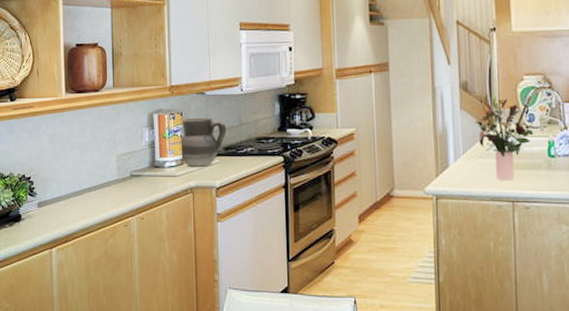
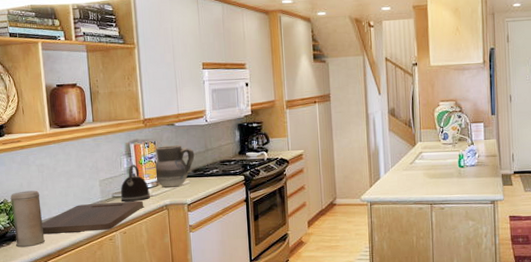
canister: none [17,164,52,230] -> present [10,190,45,248]
cutting board: none [49,181,165,215] -> present [41,200,143,234]
kettle: none [139,138,174,182] -> present [120,165,151,202]
bouquet: present [475,95,538,181] -> none [401,118,451,188]

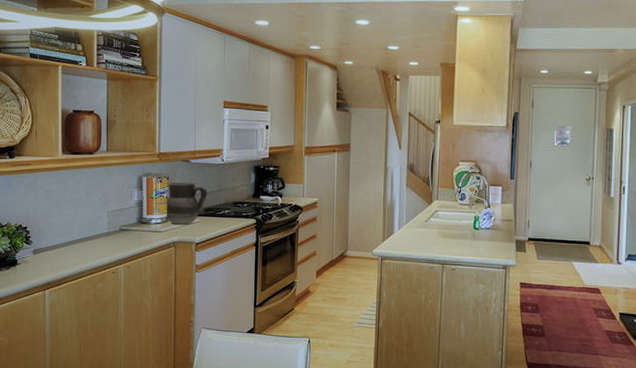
canister: present [10,190,45,248] -> none [14,215,46,274]
cutting board: present [41,200,143,234] -> none [44,234,150,263]
kettle: present [120,165,151,202] -> none [128,198,159,236]

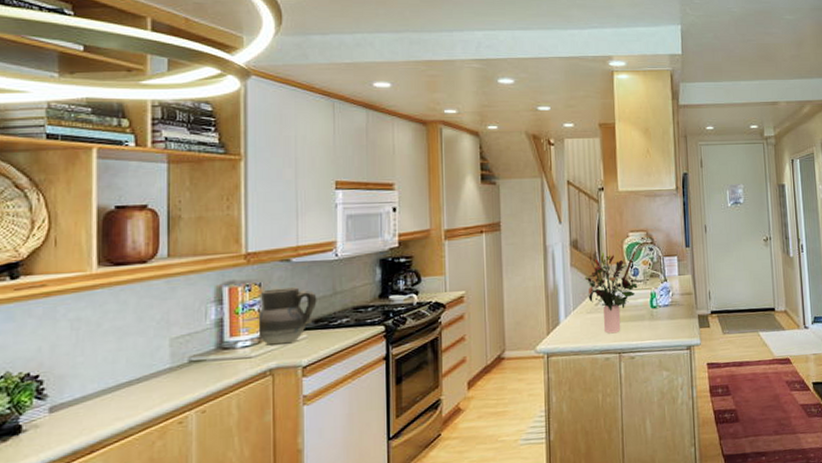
bouquet: none [417,177,467,247] -> present [584,251,642,334]

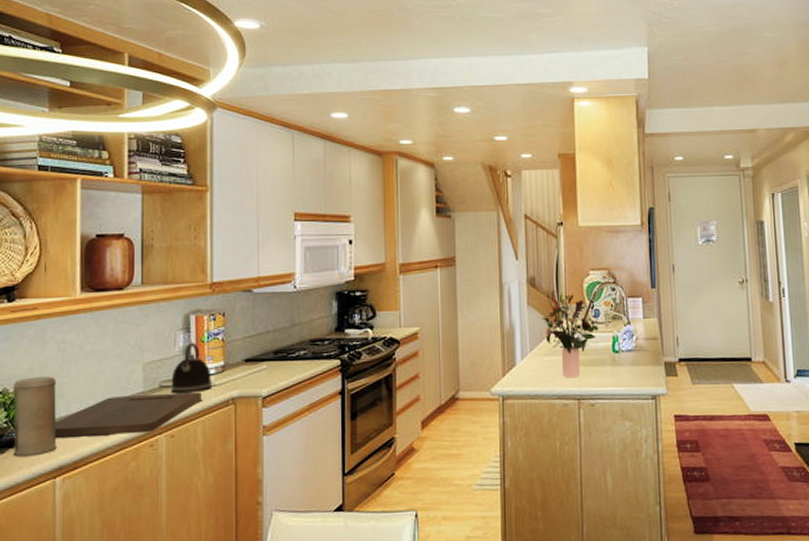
canister: none [17,356,70,445] -> present [12,376,57,457]
cutting board: none [67,364,236,421] -> present [54,392,201,438]
kettle: none [201,315,249,368] -> present [171,343,213,394]
ceramic jug: present [257,287,317,345] -> none [220,318,277,374]

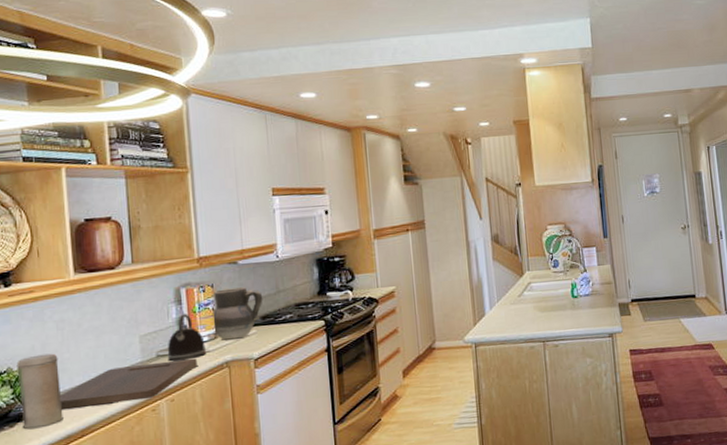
ceramic jug: none [220,318,277,374] -> present [211,287,263,340]
bouquet: present [542,290,603,378] -> none [507,243,562,324]

